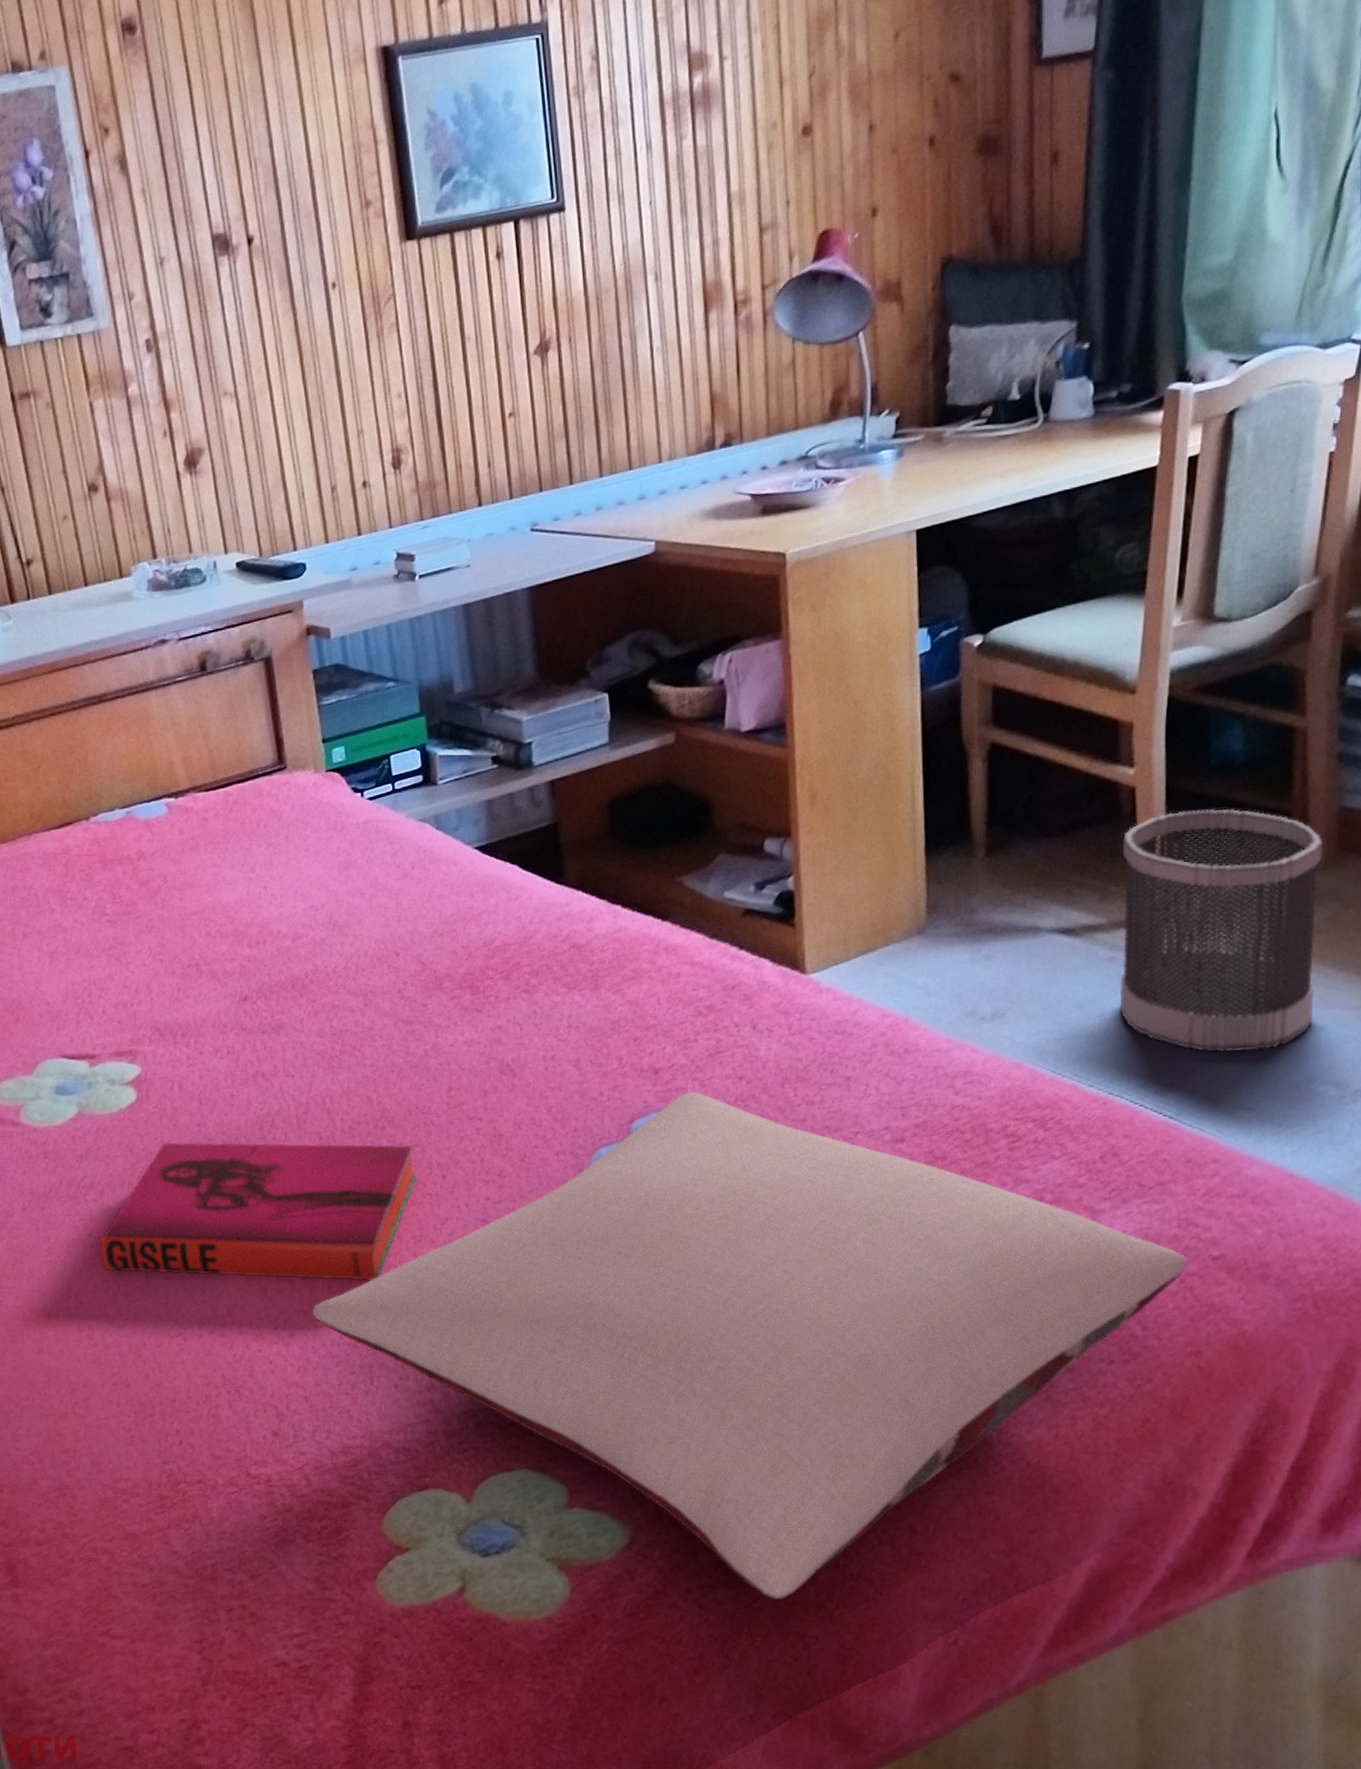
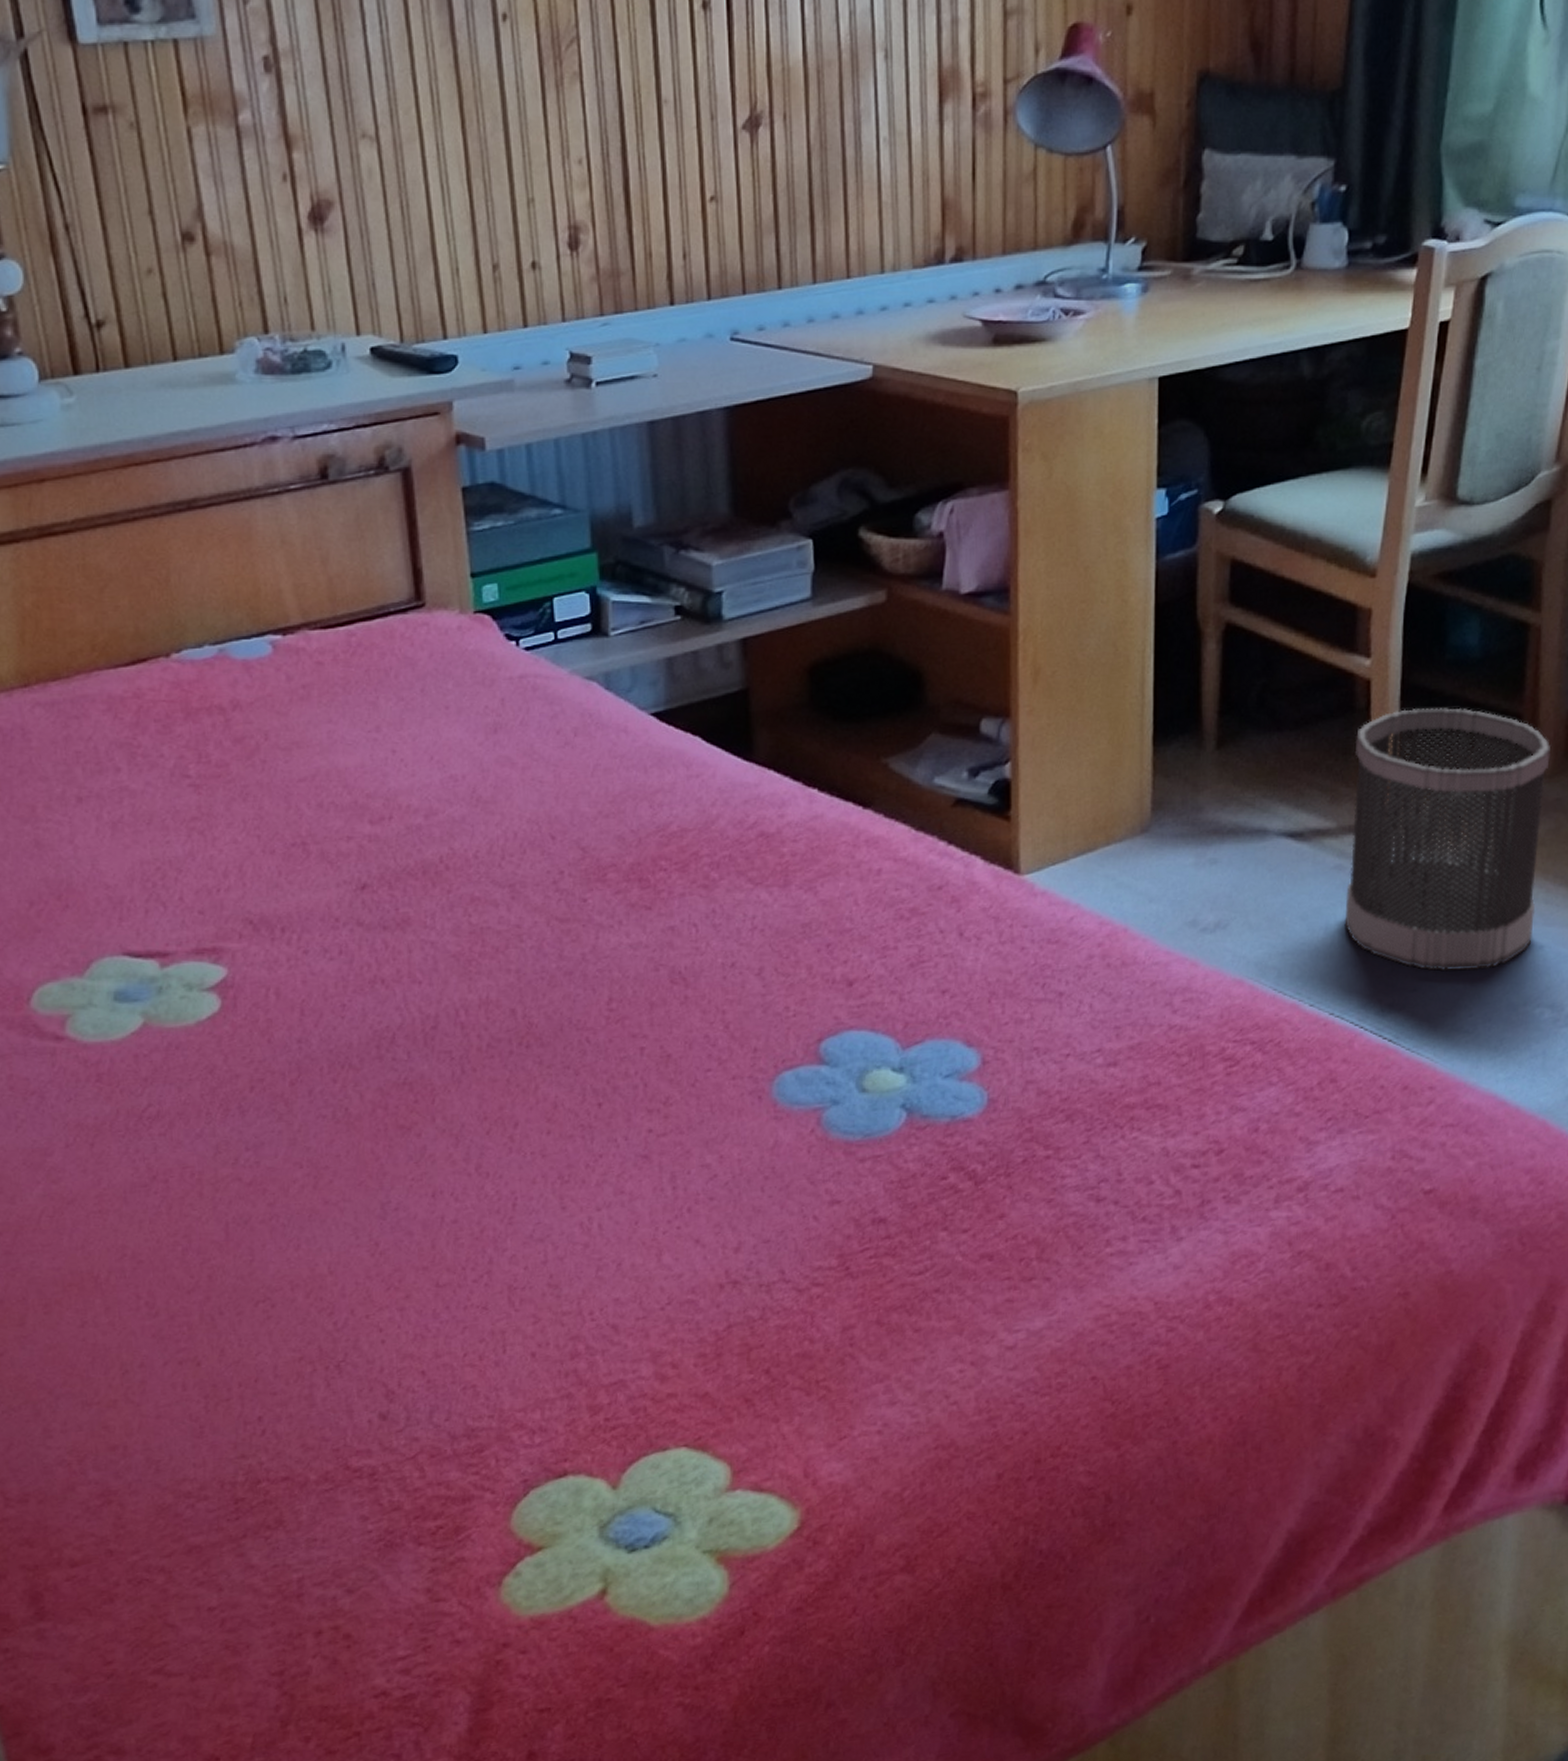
hardback book: present [100,1142,417,1281] -> none [166,1062,567,1230]
pillow: present [311,1091,1186,1601] -> none [433,1006,1398,1585]

